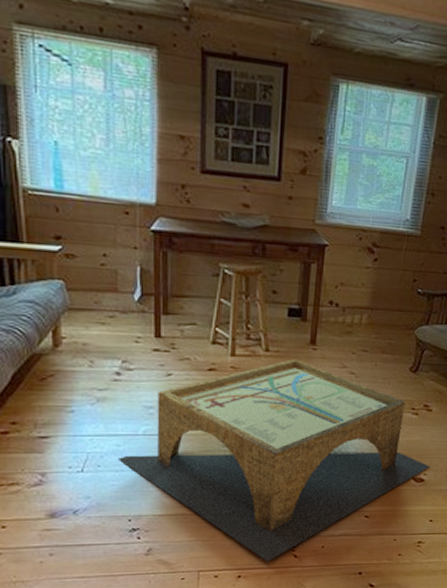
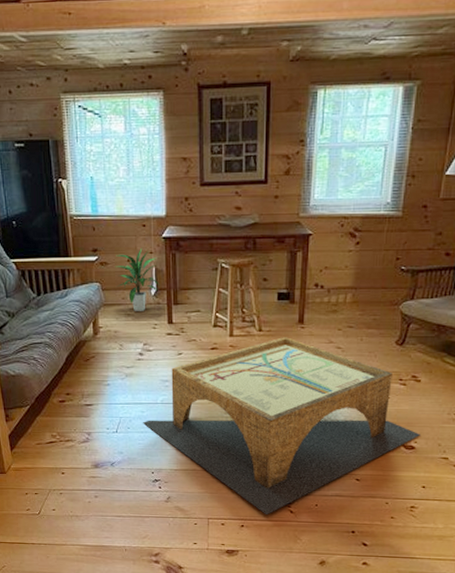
indoor plant: none [86,241,146,320] -> present [115,248,160,311]

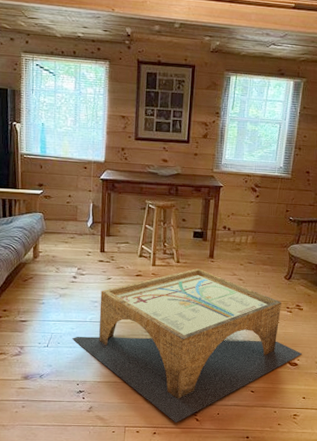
indoor plant: present [115,248,160,311] -> none [57,187,96,240]

